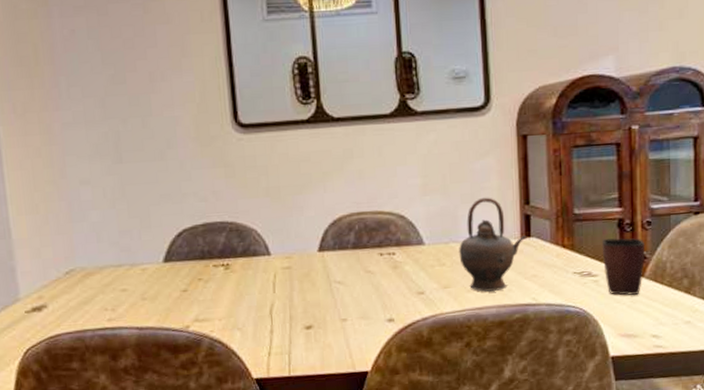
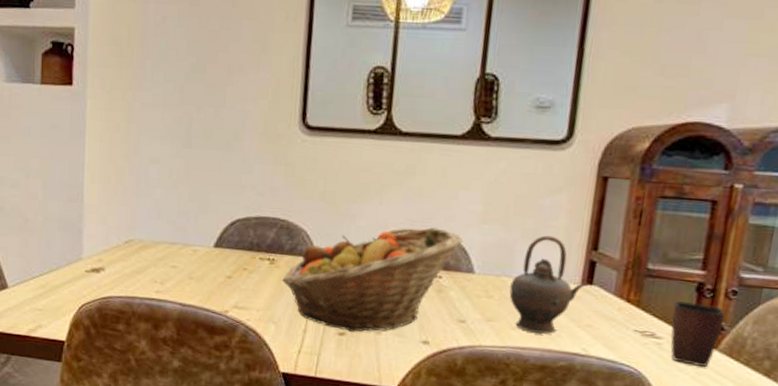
fruit basket: none [240,206,410,324] -> present [282,227,464,332]

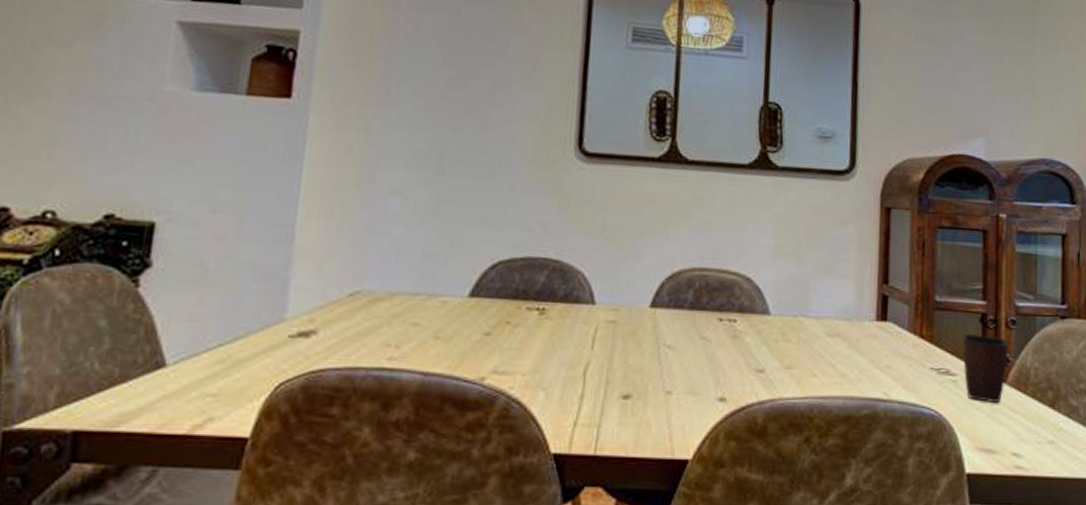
fruit basket: present [282,227,464,332] -> none [554,264,757,393]
teapot: present [509,235,588,334] -> none [807,269,883,379]

